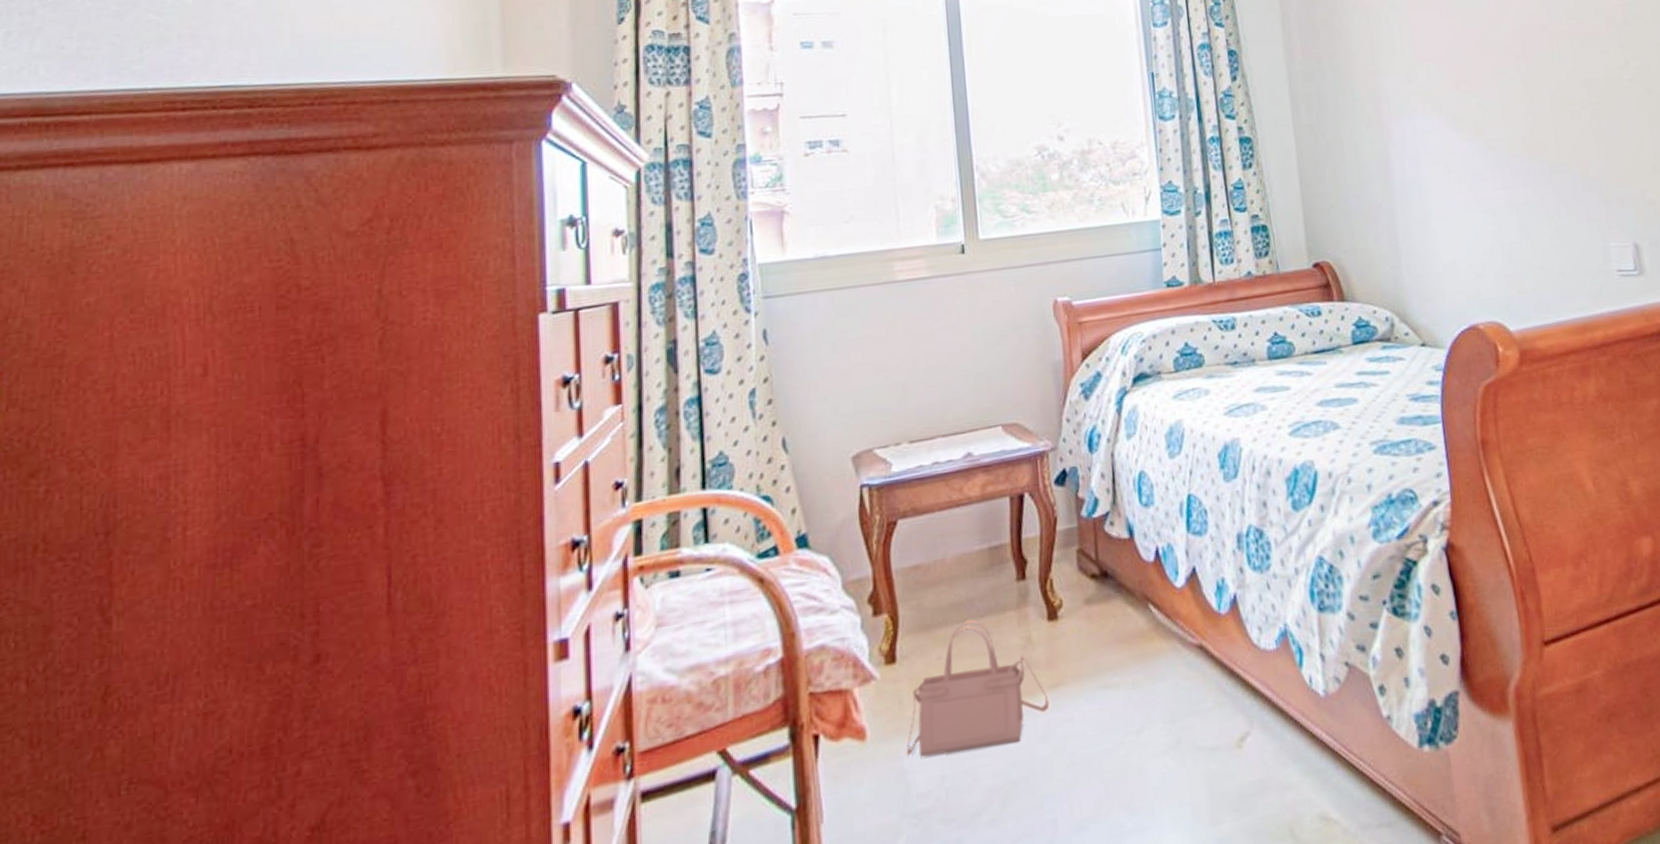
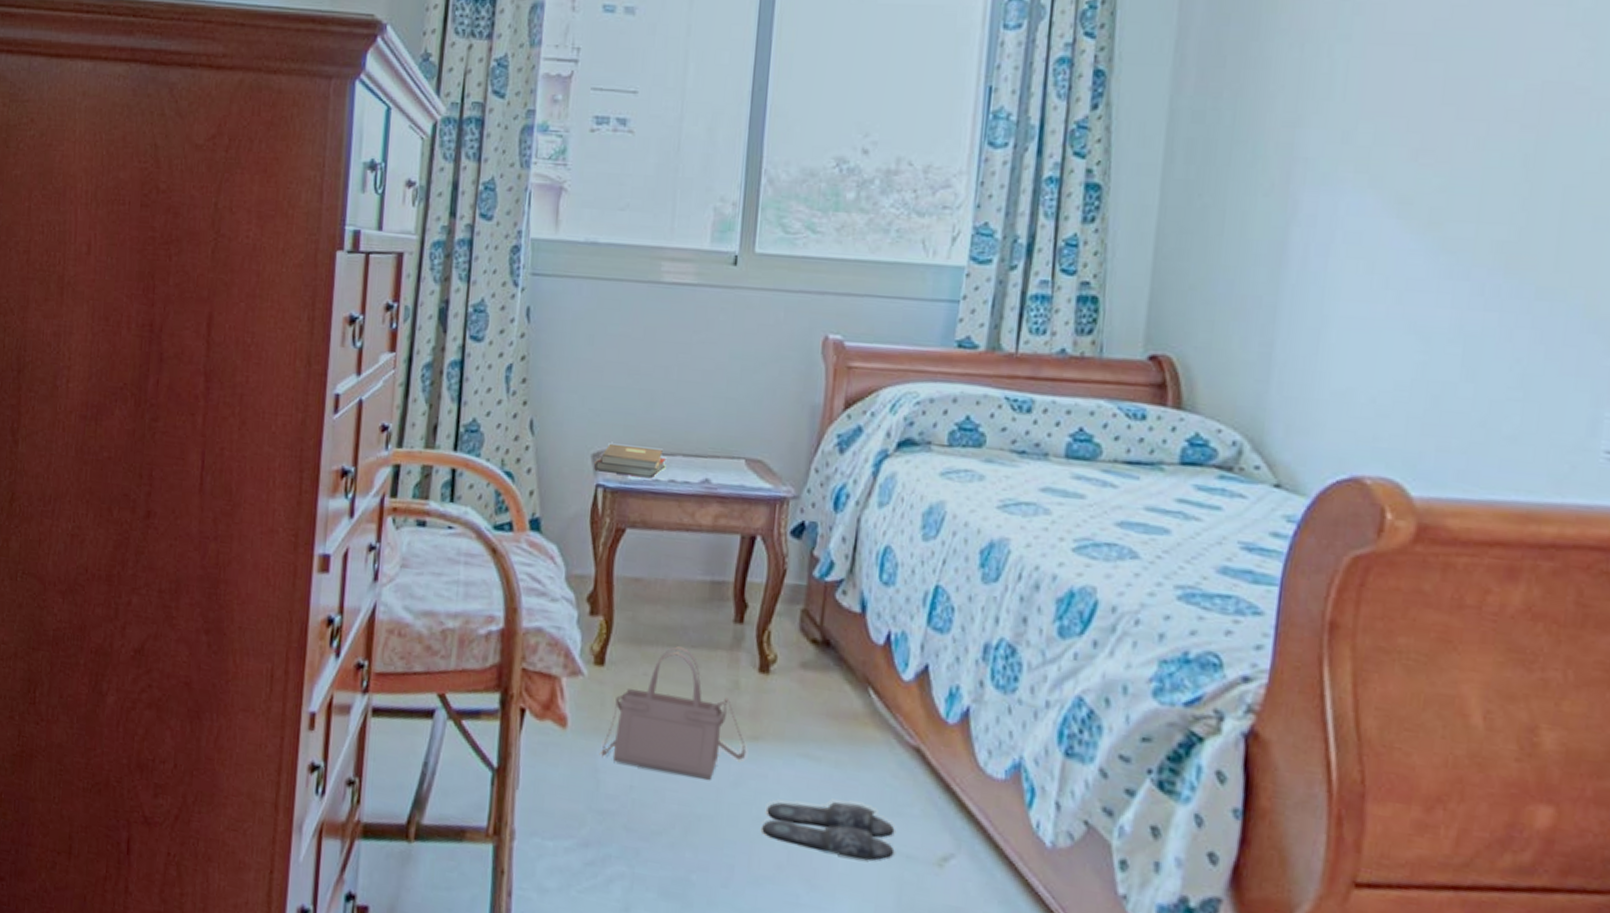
hardback book: none [856,436,928,472] -> present [594,443,667,479]
slippers: none [1076,714,1198,777] -> present [762,802,894,860]

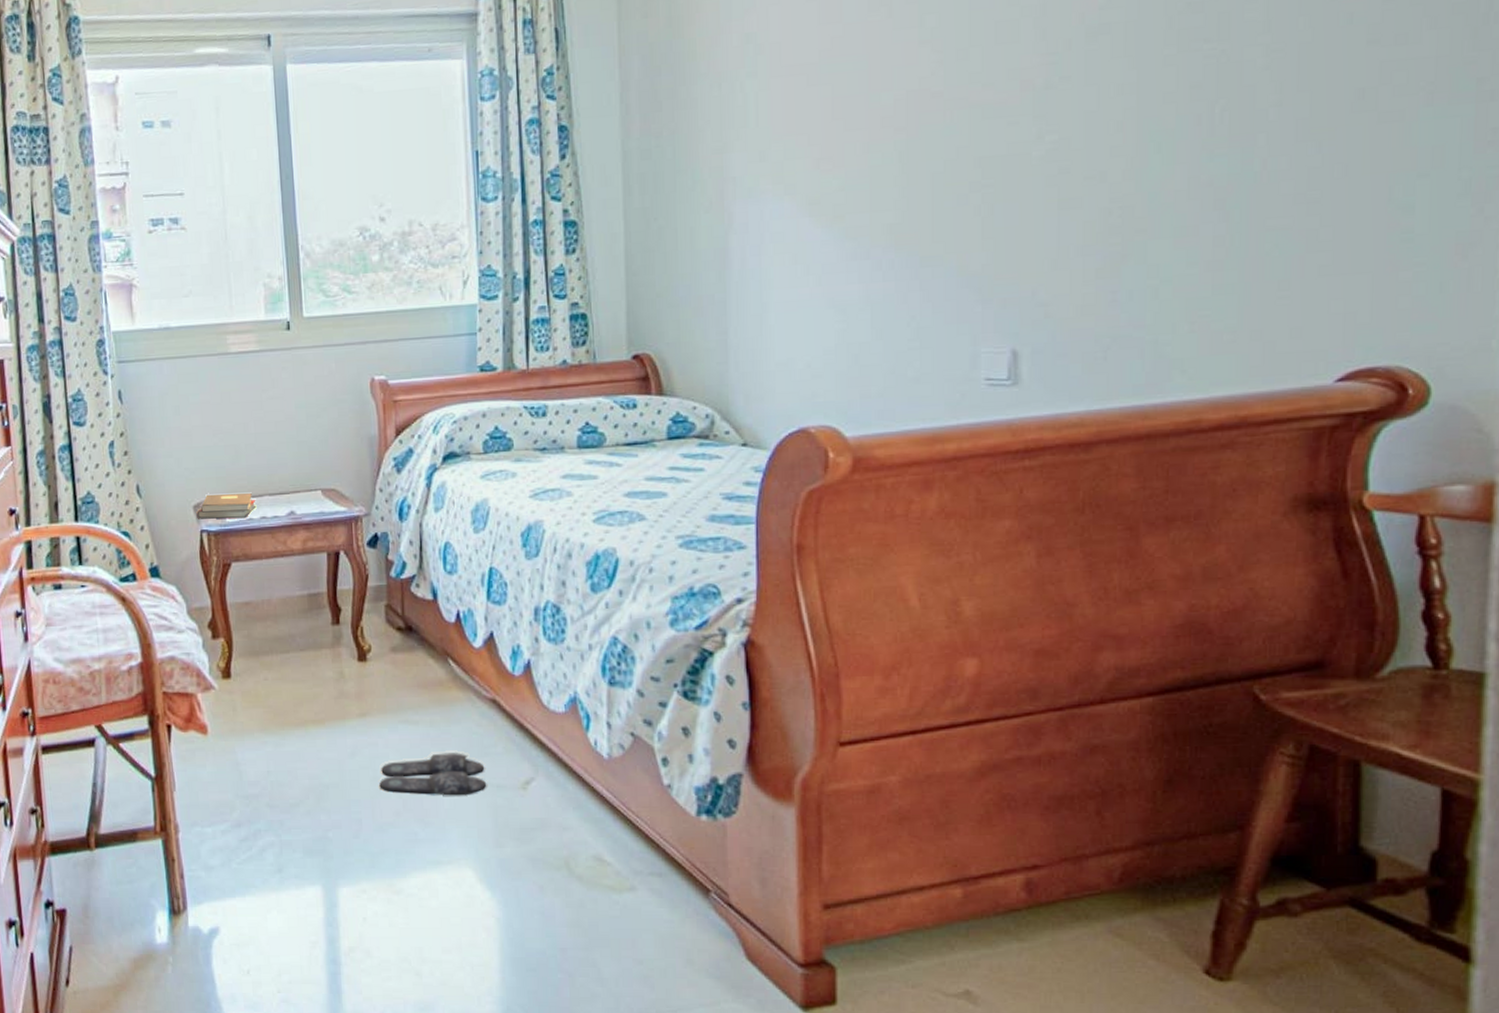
handbag: present [602,646,747,780] -> none [240,652,358,756]

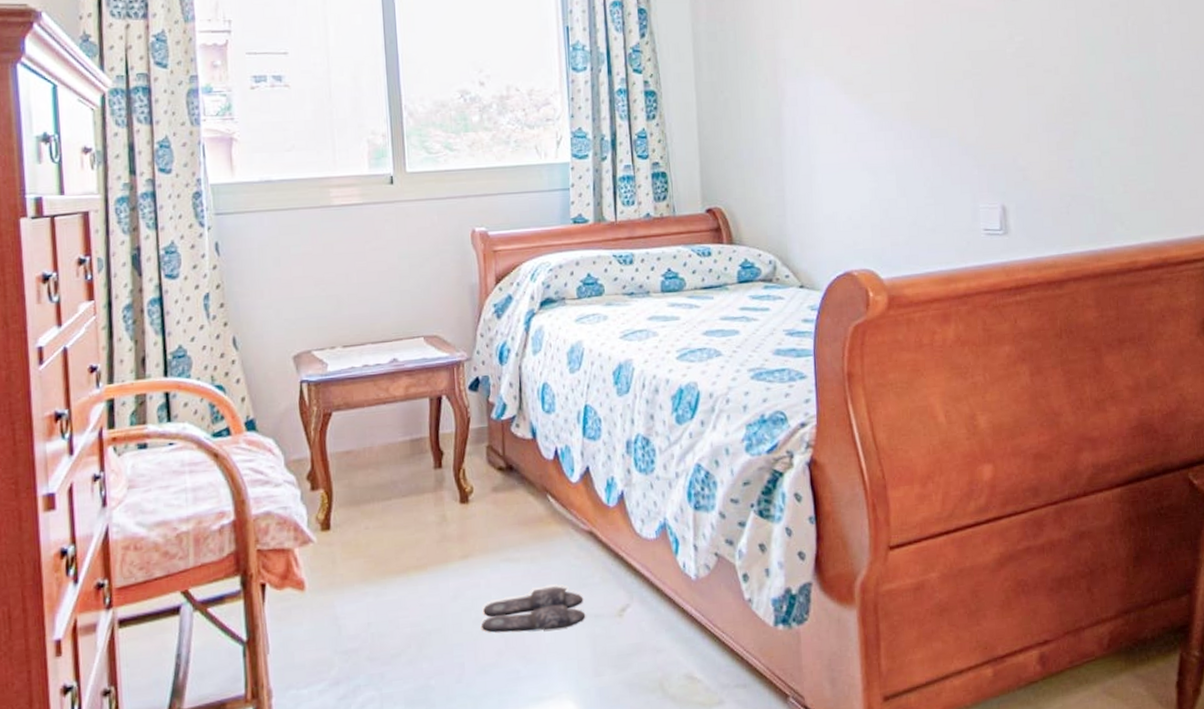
hardback book: present [197,493,257,519] -> none [296,342,359,370]

